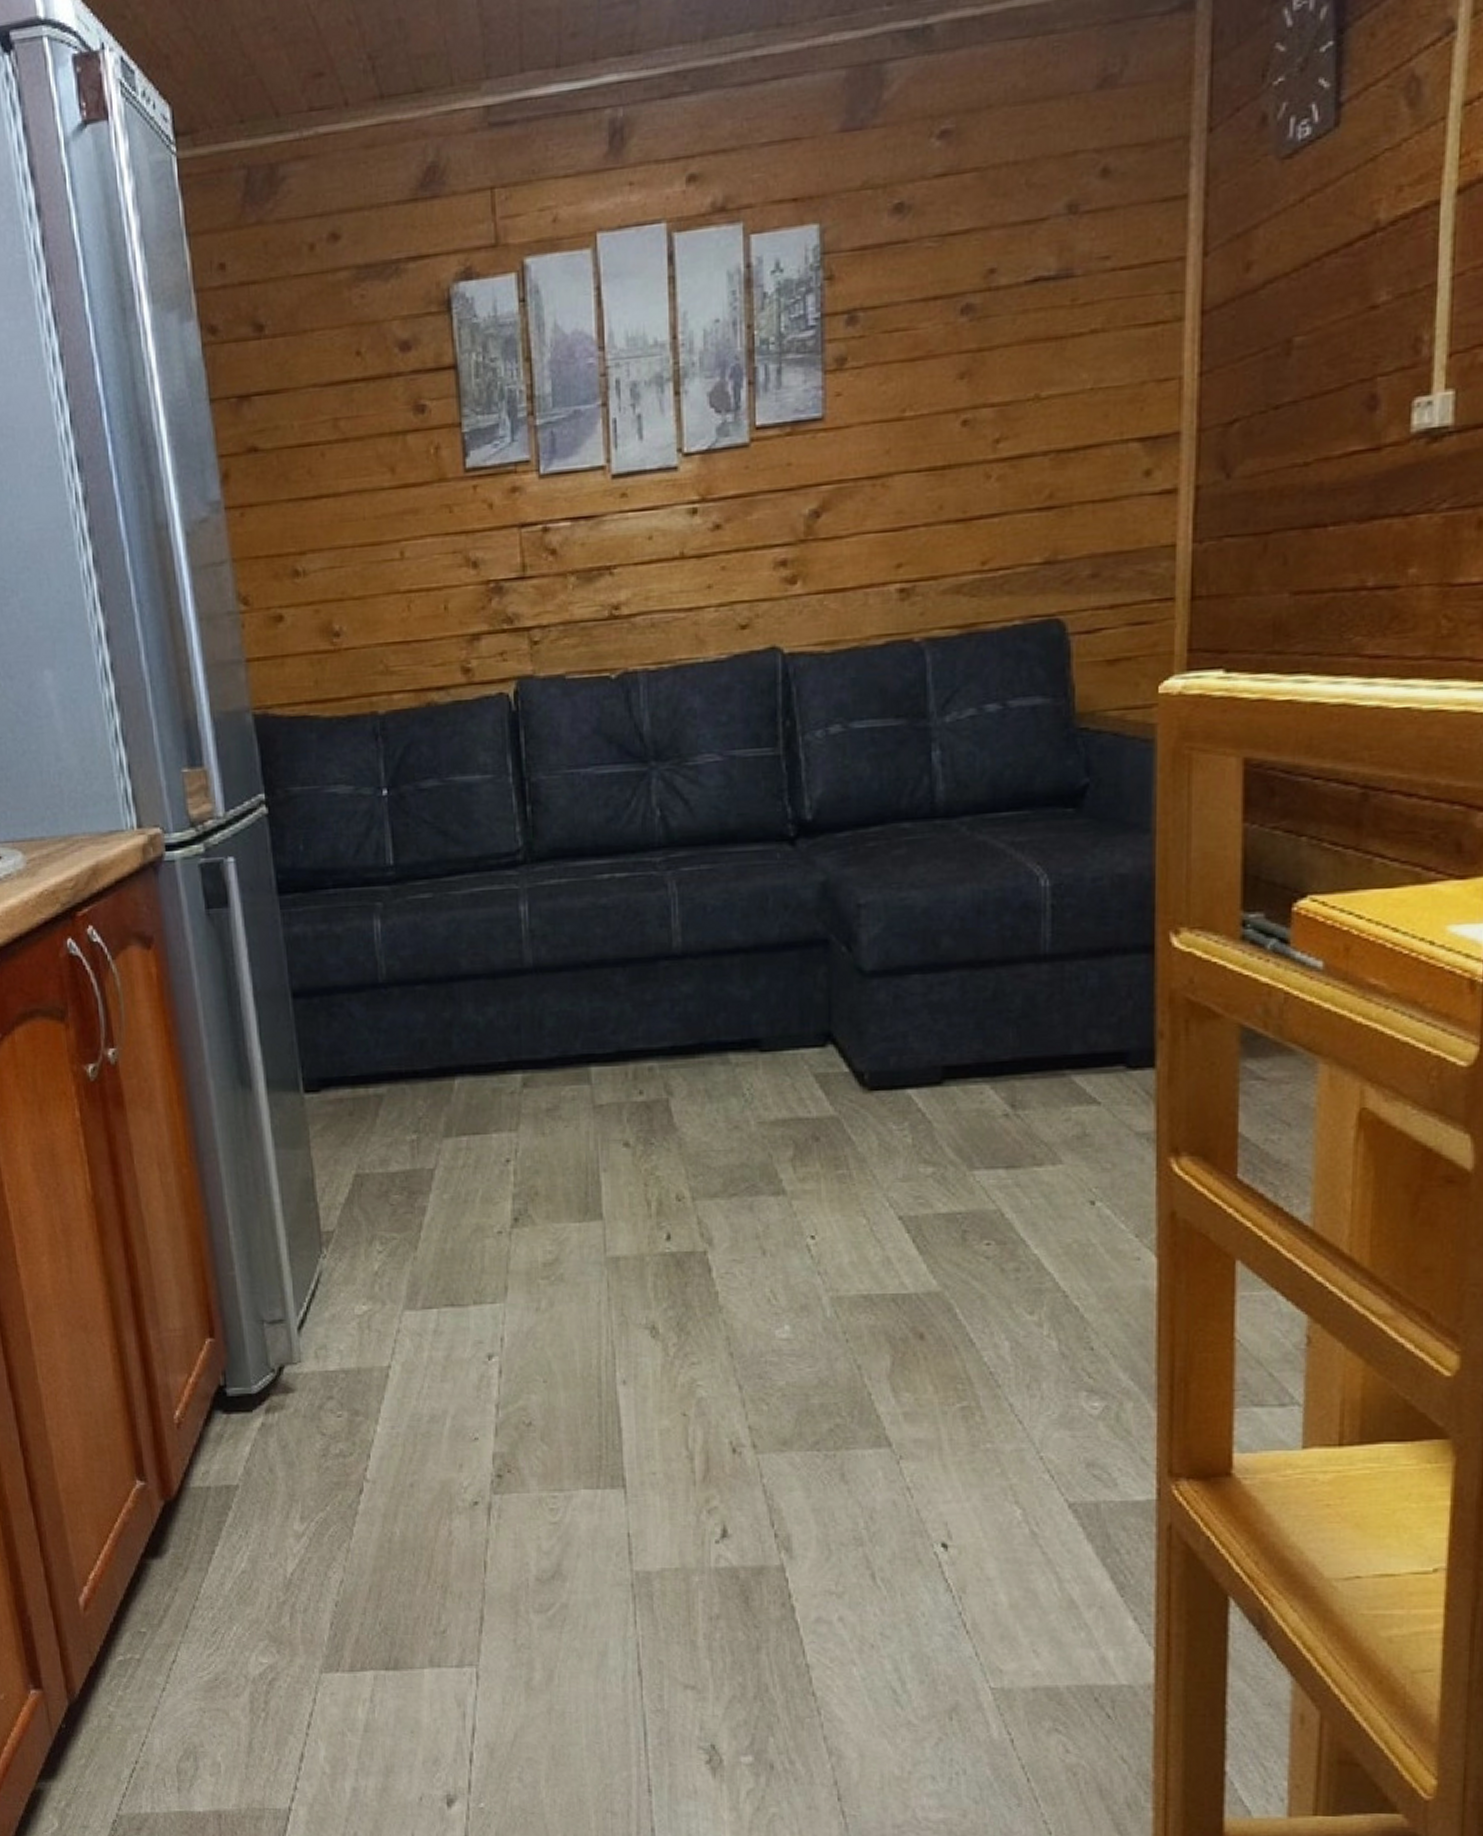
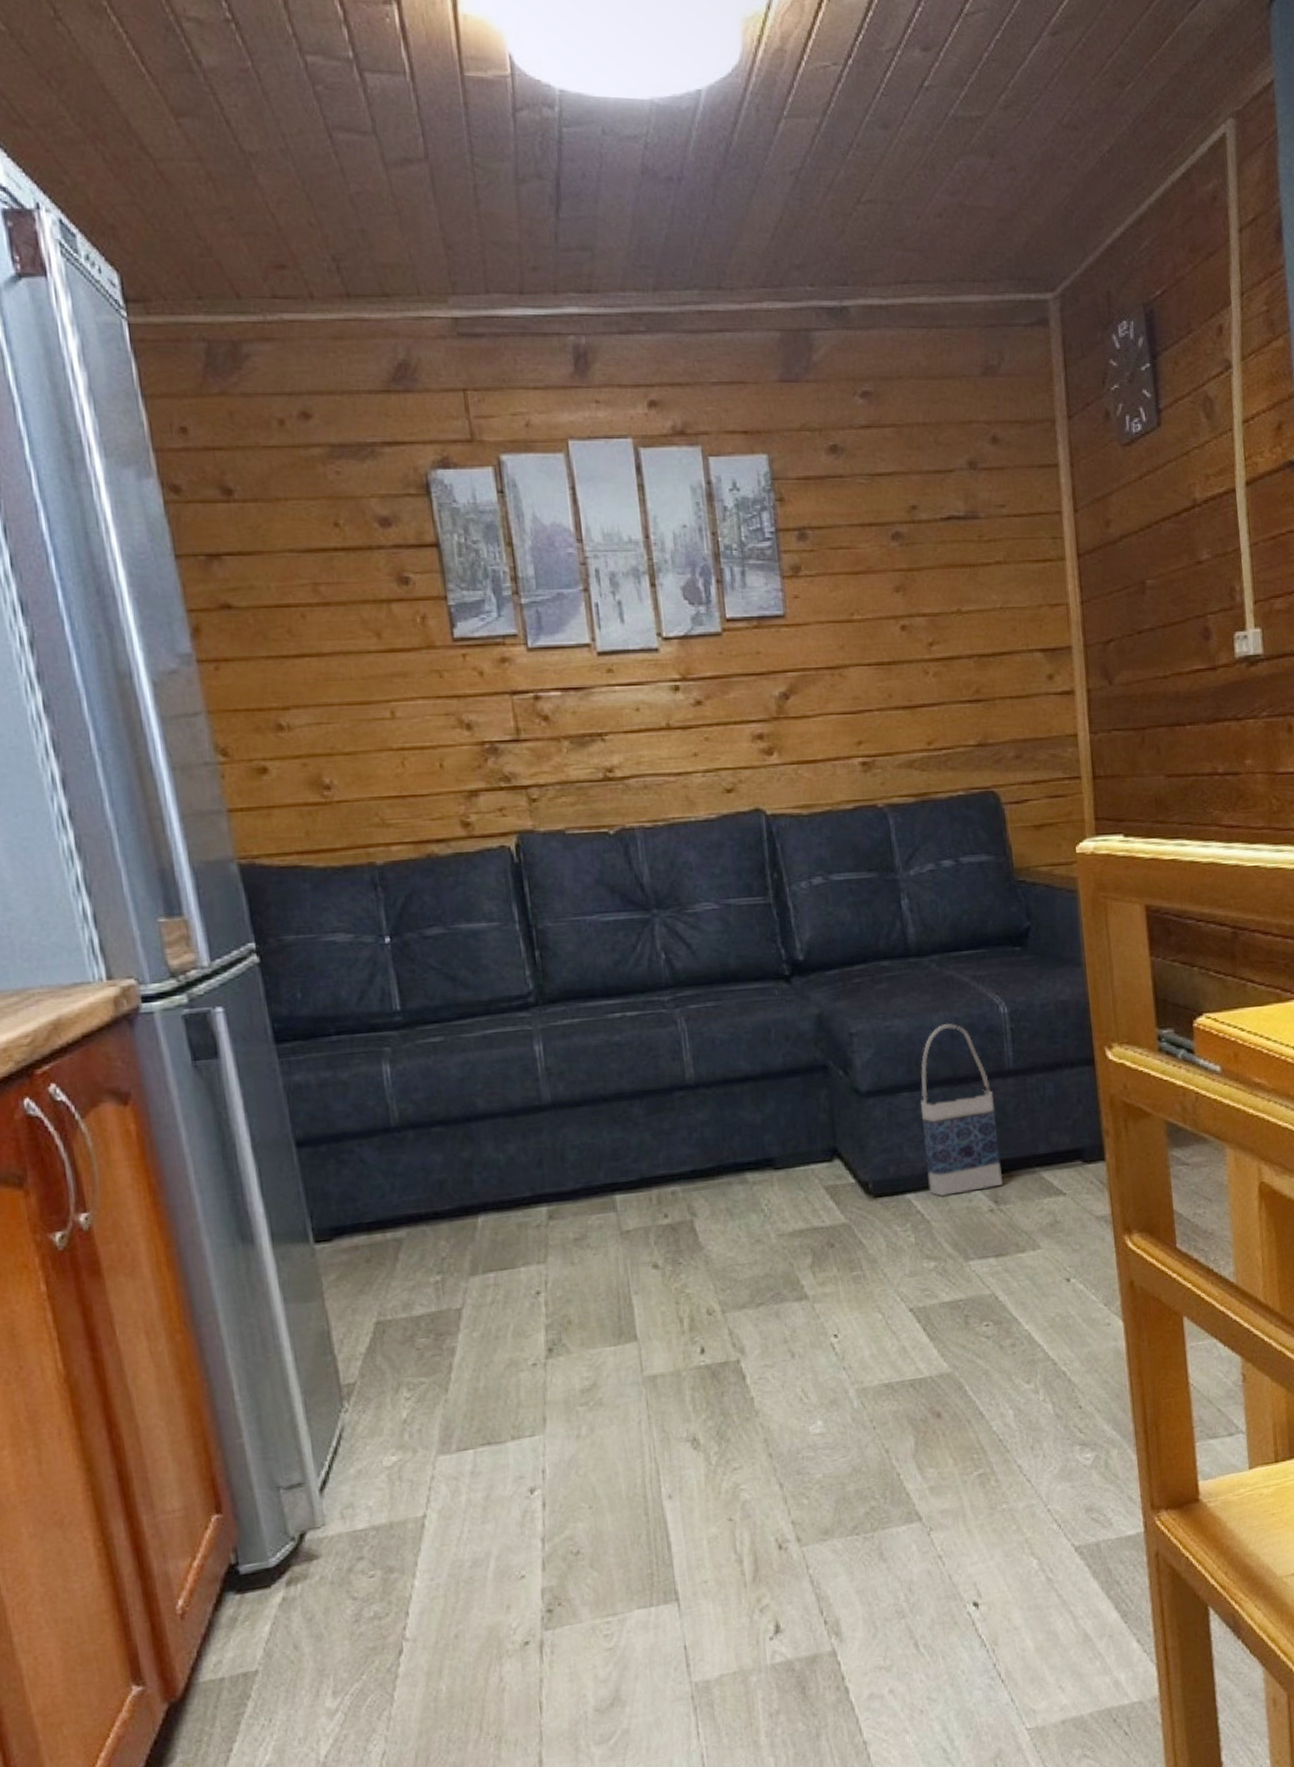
bag: none [932,897,1024,1095] -> present [920,1024,1003,1197]

